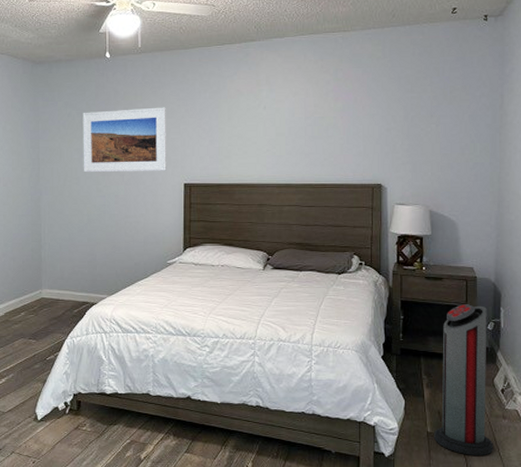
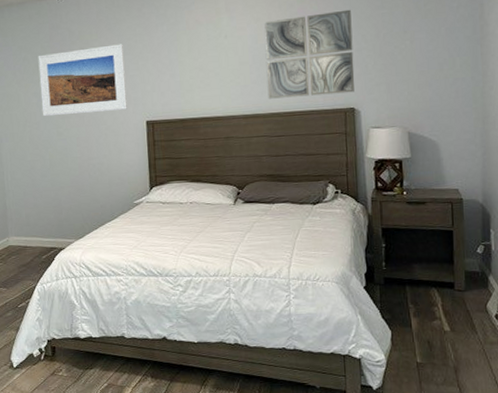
wall art: none [301,91,383,170] -> present [264,9,355,99]
air purifier: present [434,304,493,455] -> none [424,228,489,385]

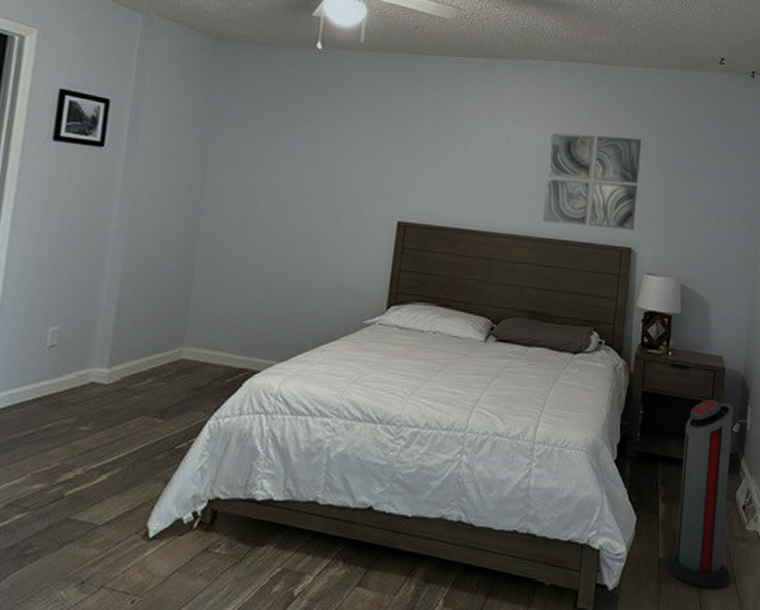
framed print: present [38,44,127,117] -> none [265,113,386,203]
air purifier: none [424,228,489,385] -> present [666,400,734,588]

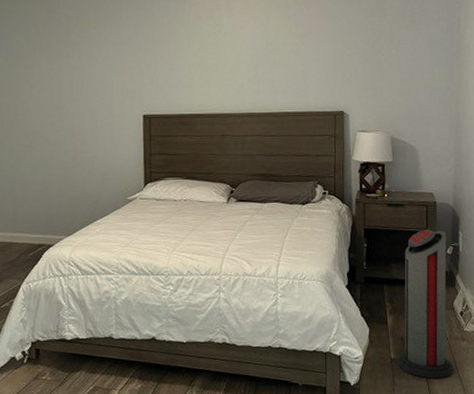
wall art: present [542,132,641,231] -> none [262,15,345,99]

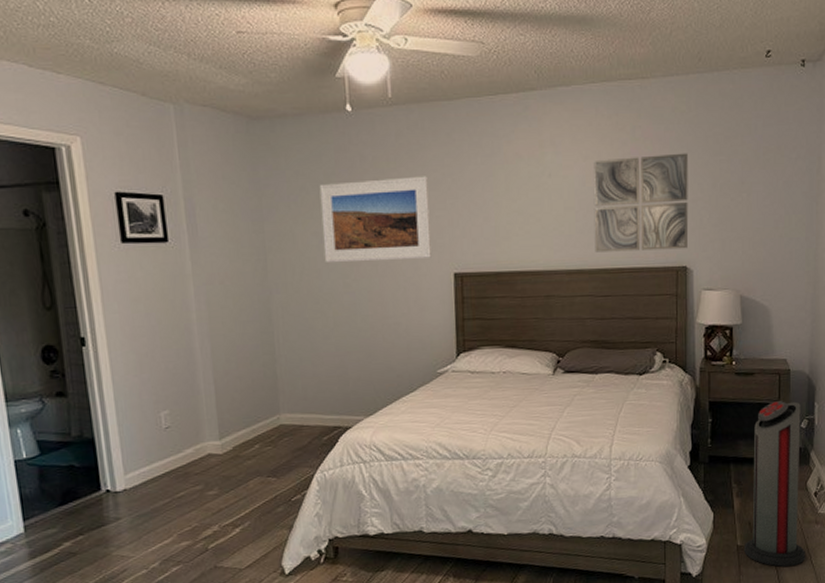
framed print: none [32,34,124,106] -> present [319,176,432,264]
wall art: none [262,15,345,99] -> present [593,153,689,253]

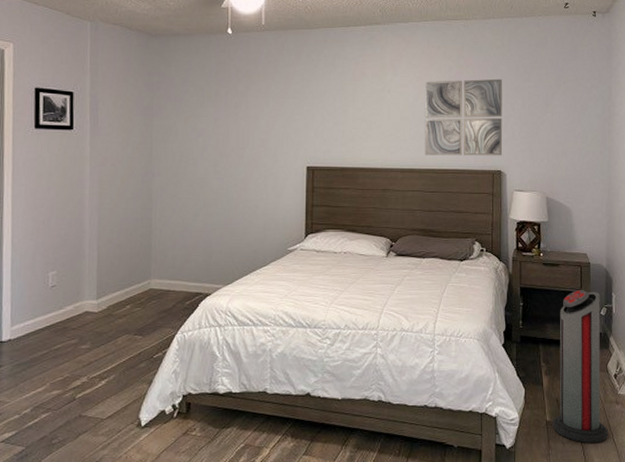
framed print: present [319,176,432,264] -> none [200,87,289,154]

